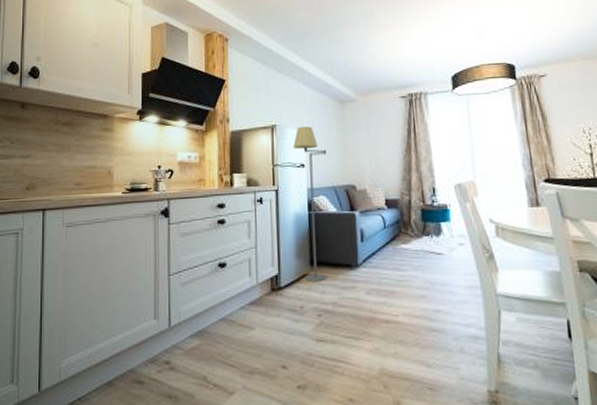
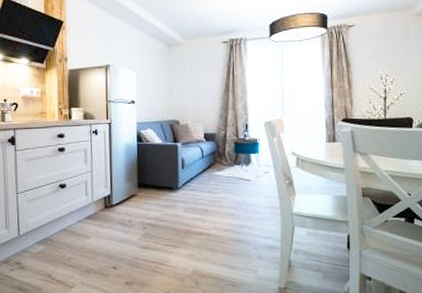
floor lamp: present [293,126,327,282] -> none [125,66,155,202]

